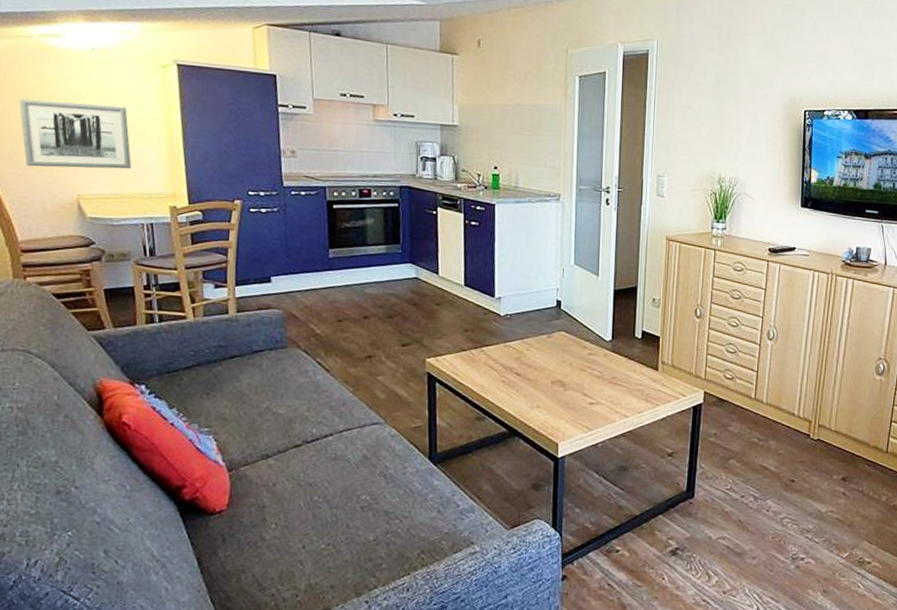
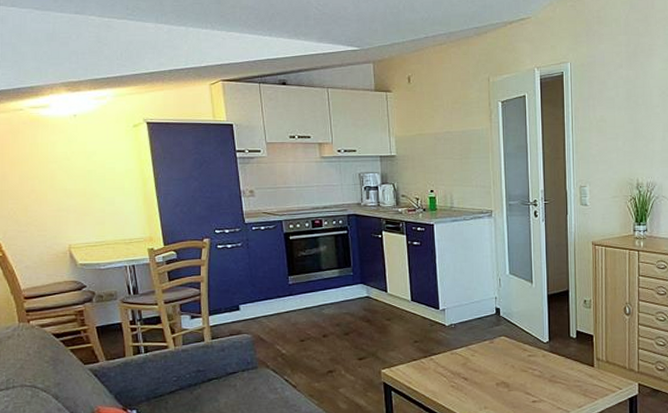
wall art: present [19,98,132,170] -> none [15,163,114,223]

